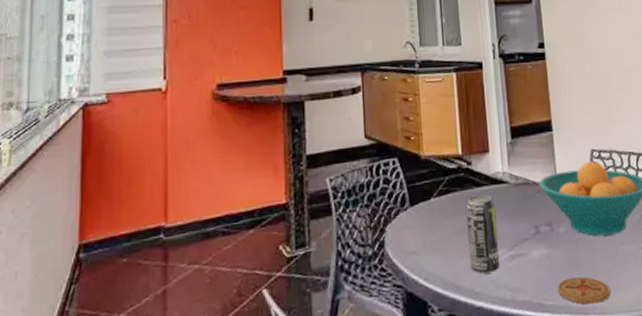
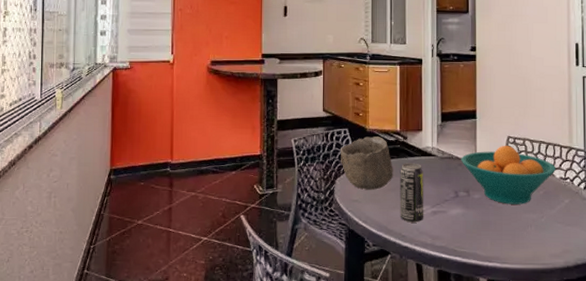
bowl: none [389,164,458,237] -> present [340,136,393,190]
coaster: present [558,276,611,304] -> none [469,234,512,255]

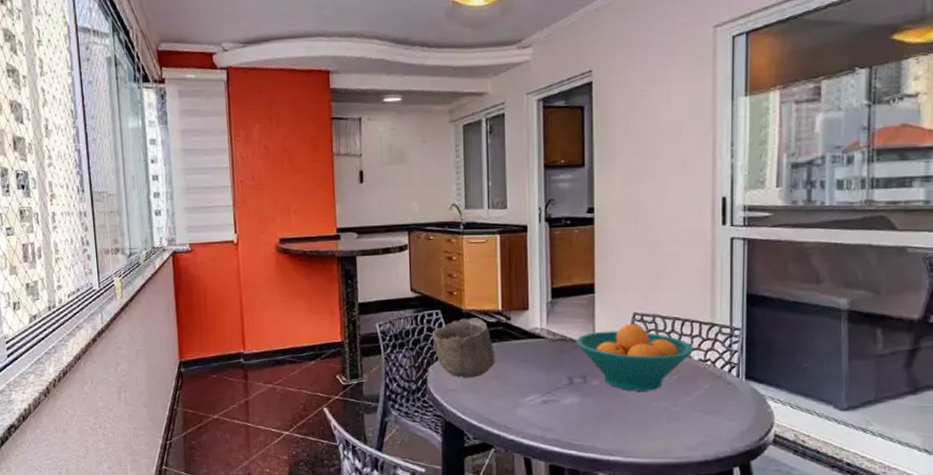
beverage can: present [400,163,424,223] -> none [503,346,533,413]

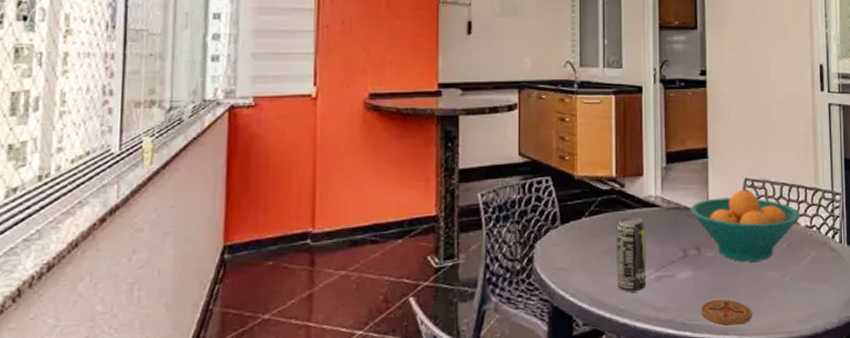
bowl: present [432,318,495,378] -> none [540,185,608,254]
beverage can: none [503,346,533,413] -> present [616,216,647,293]
coaster: none [587,425,638,448] -> present [701,299,752,325]

